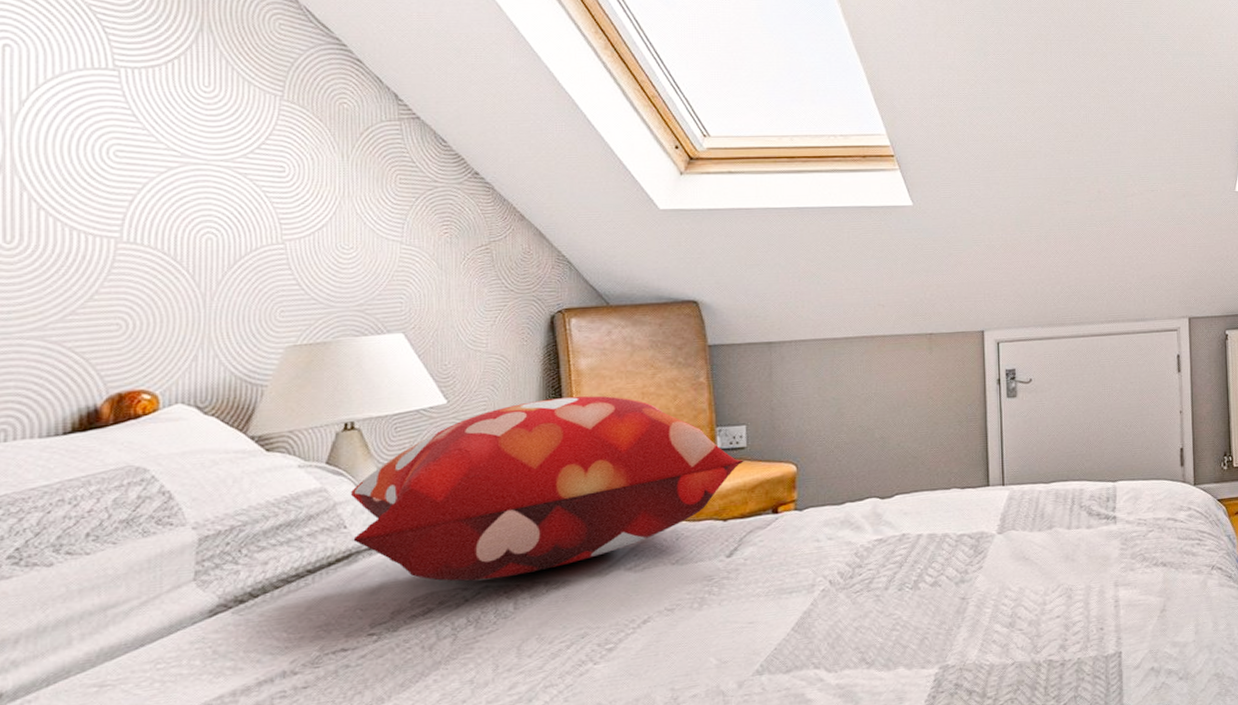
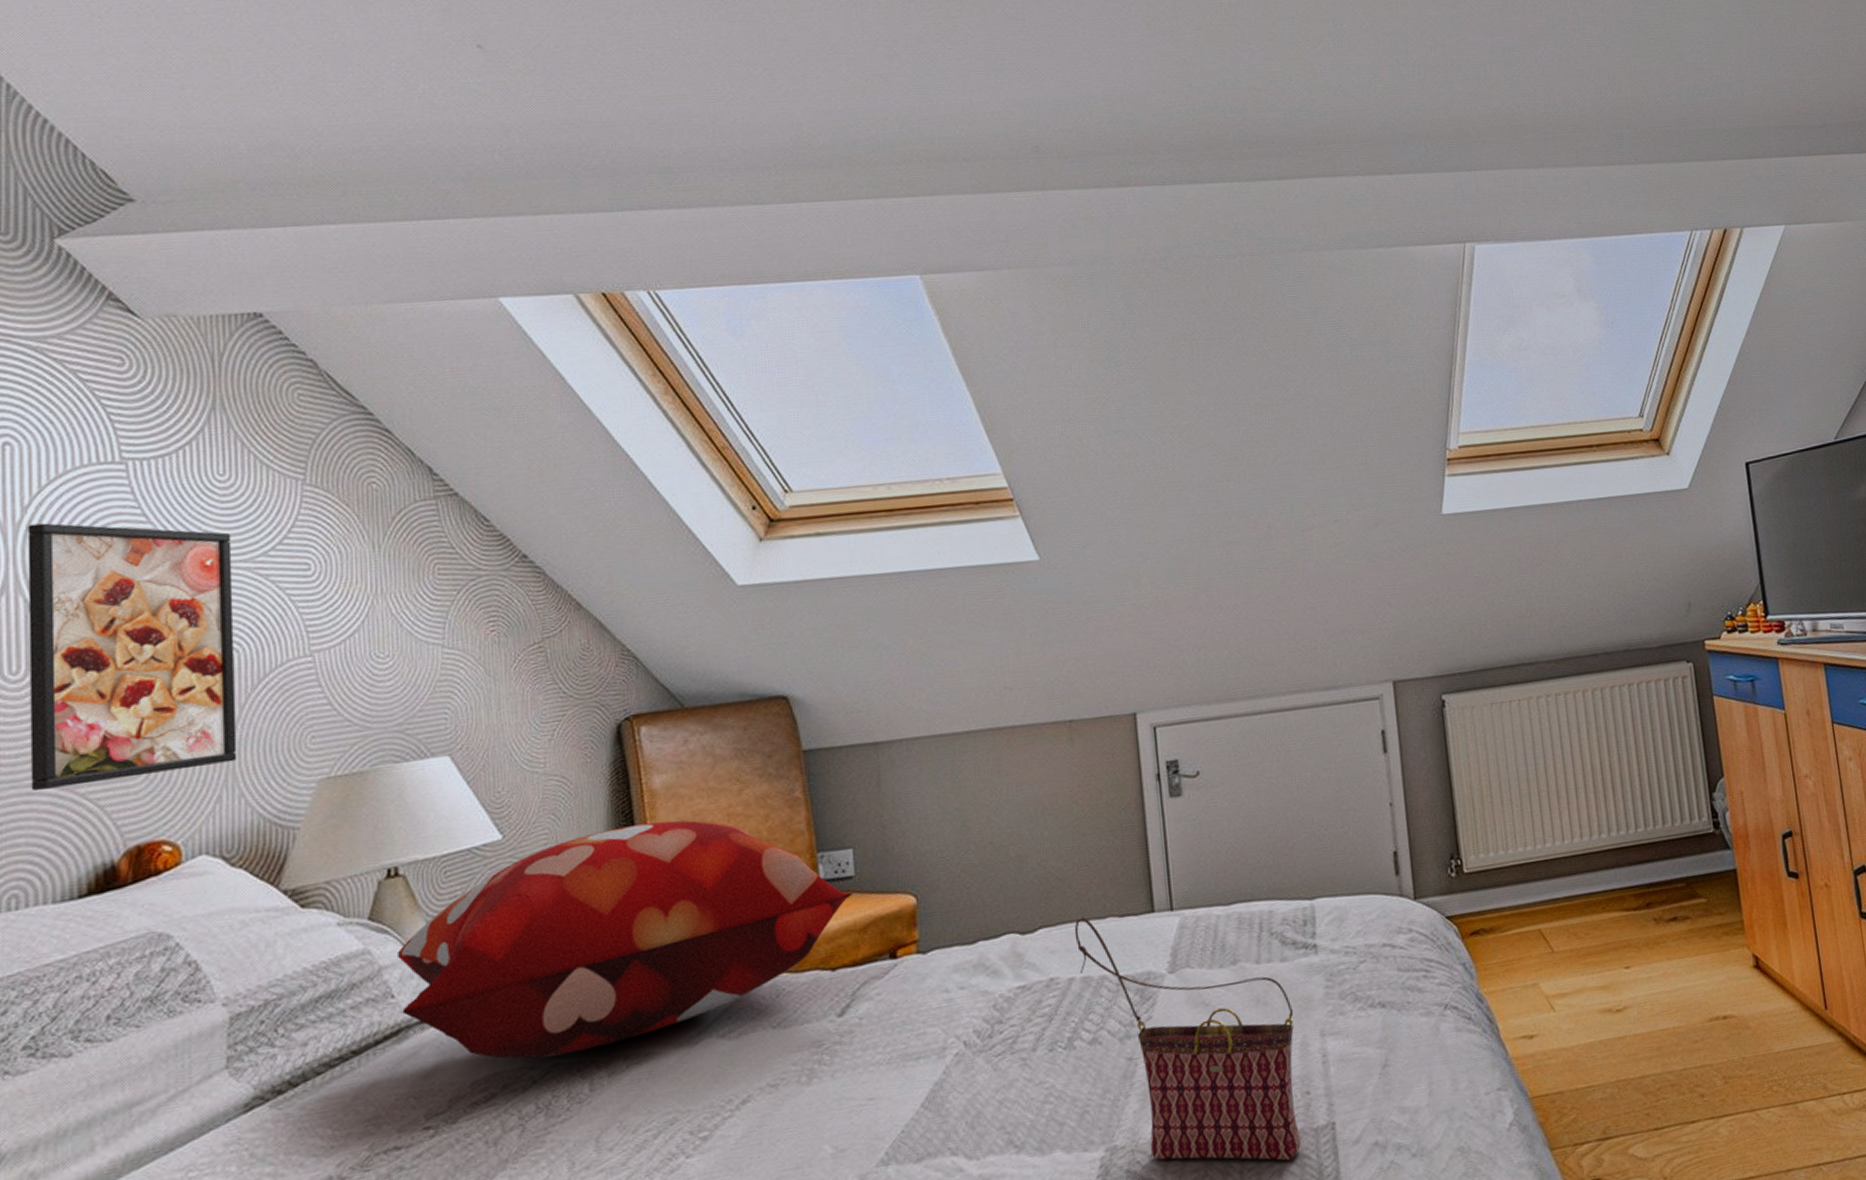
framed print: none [21,116,214,343] -> present [27,523,237,792]
handbag: none [924,487,1095,680] -> present [1074,917,1301,1161]

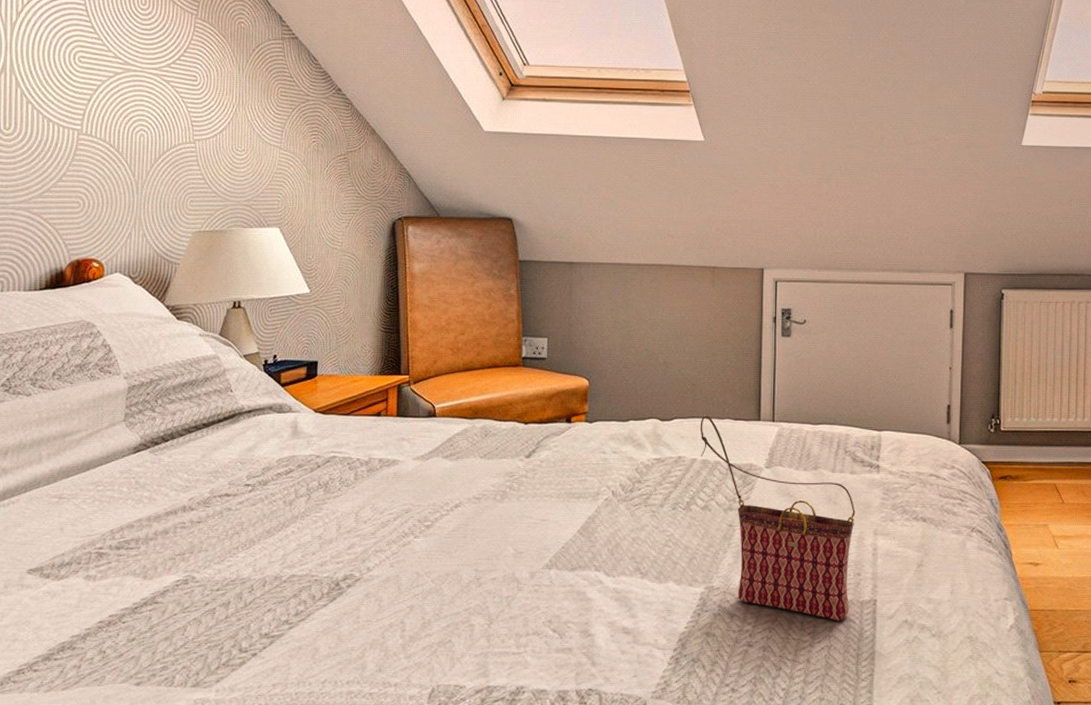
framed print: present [27,523,237,792] -> none [14,25,148,213]
decorative pillow: present [398,820,853,1059] -> none [237,297,544,451]

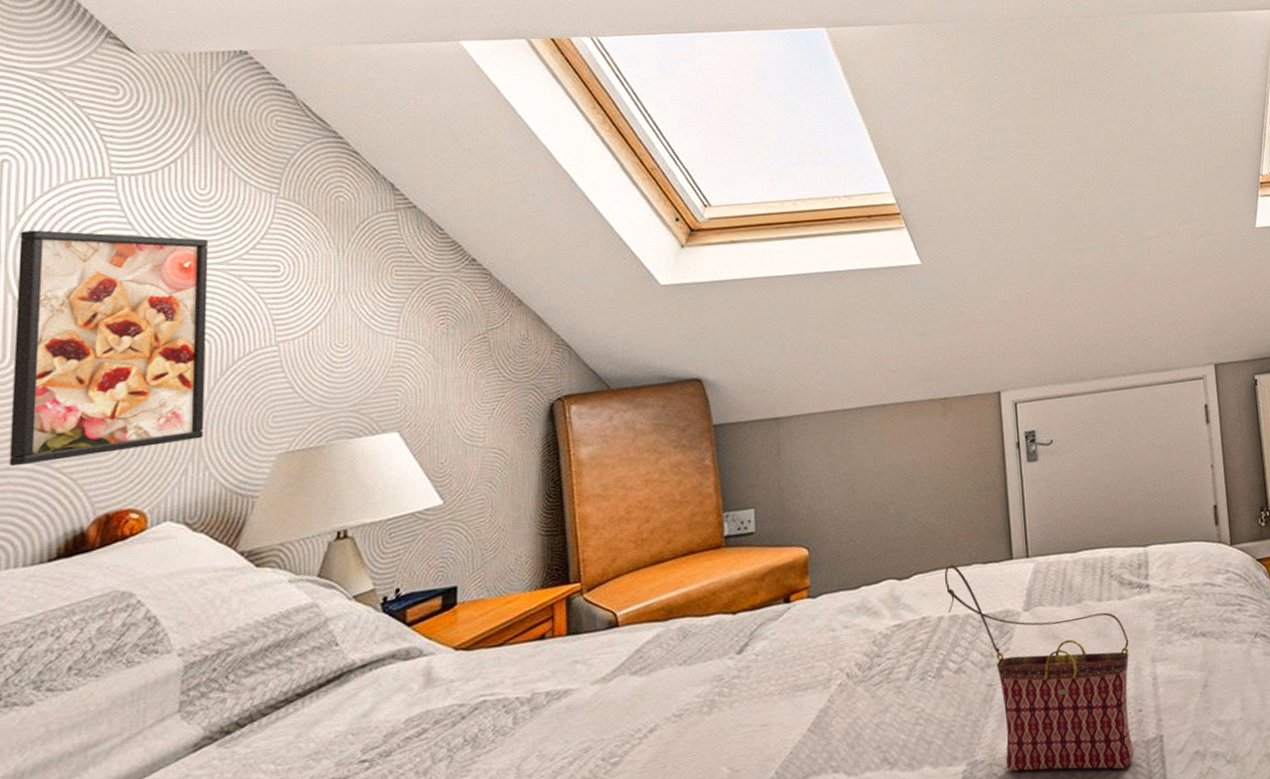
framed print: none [14,25,148,213] -> present [9,230,209,467]

